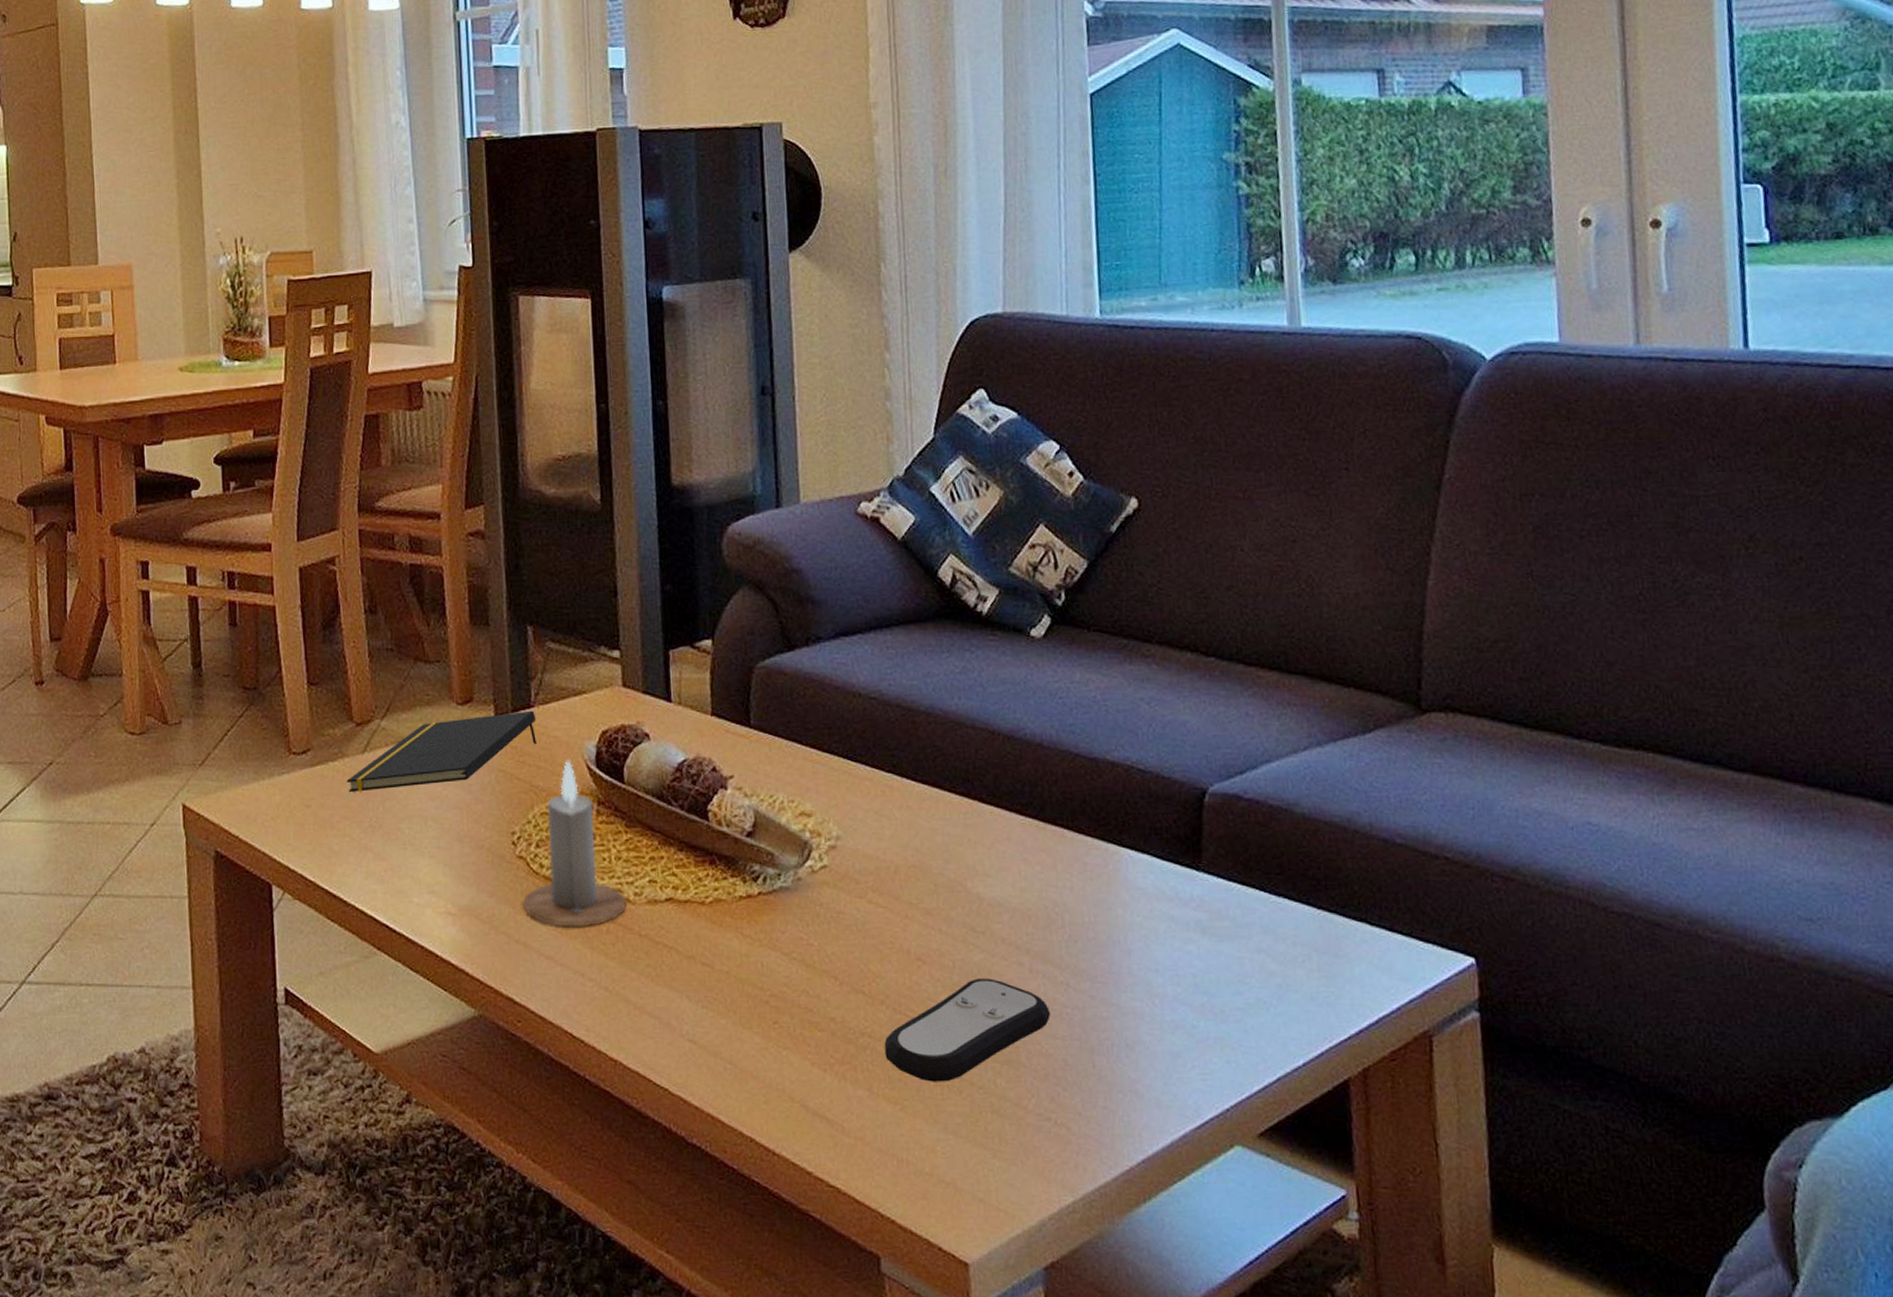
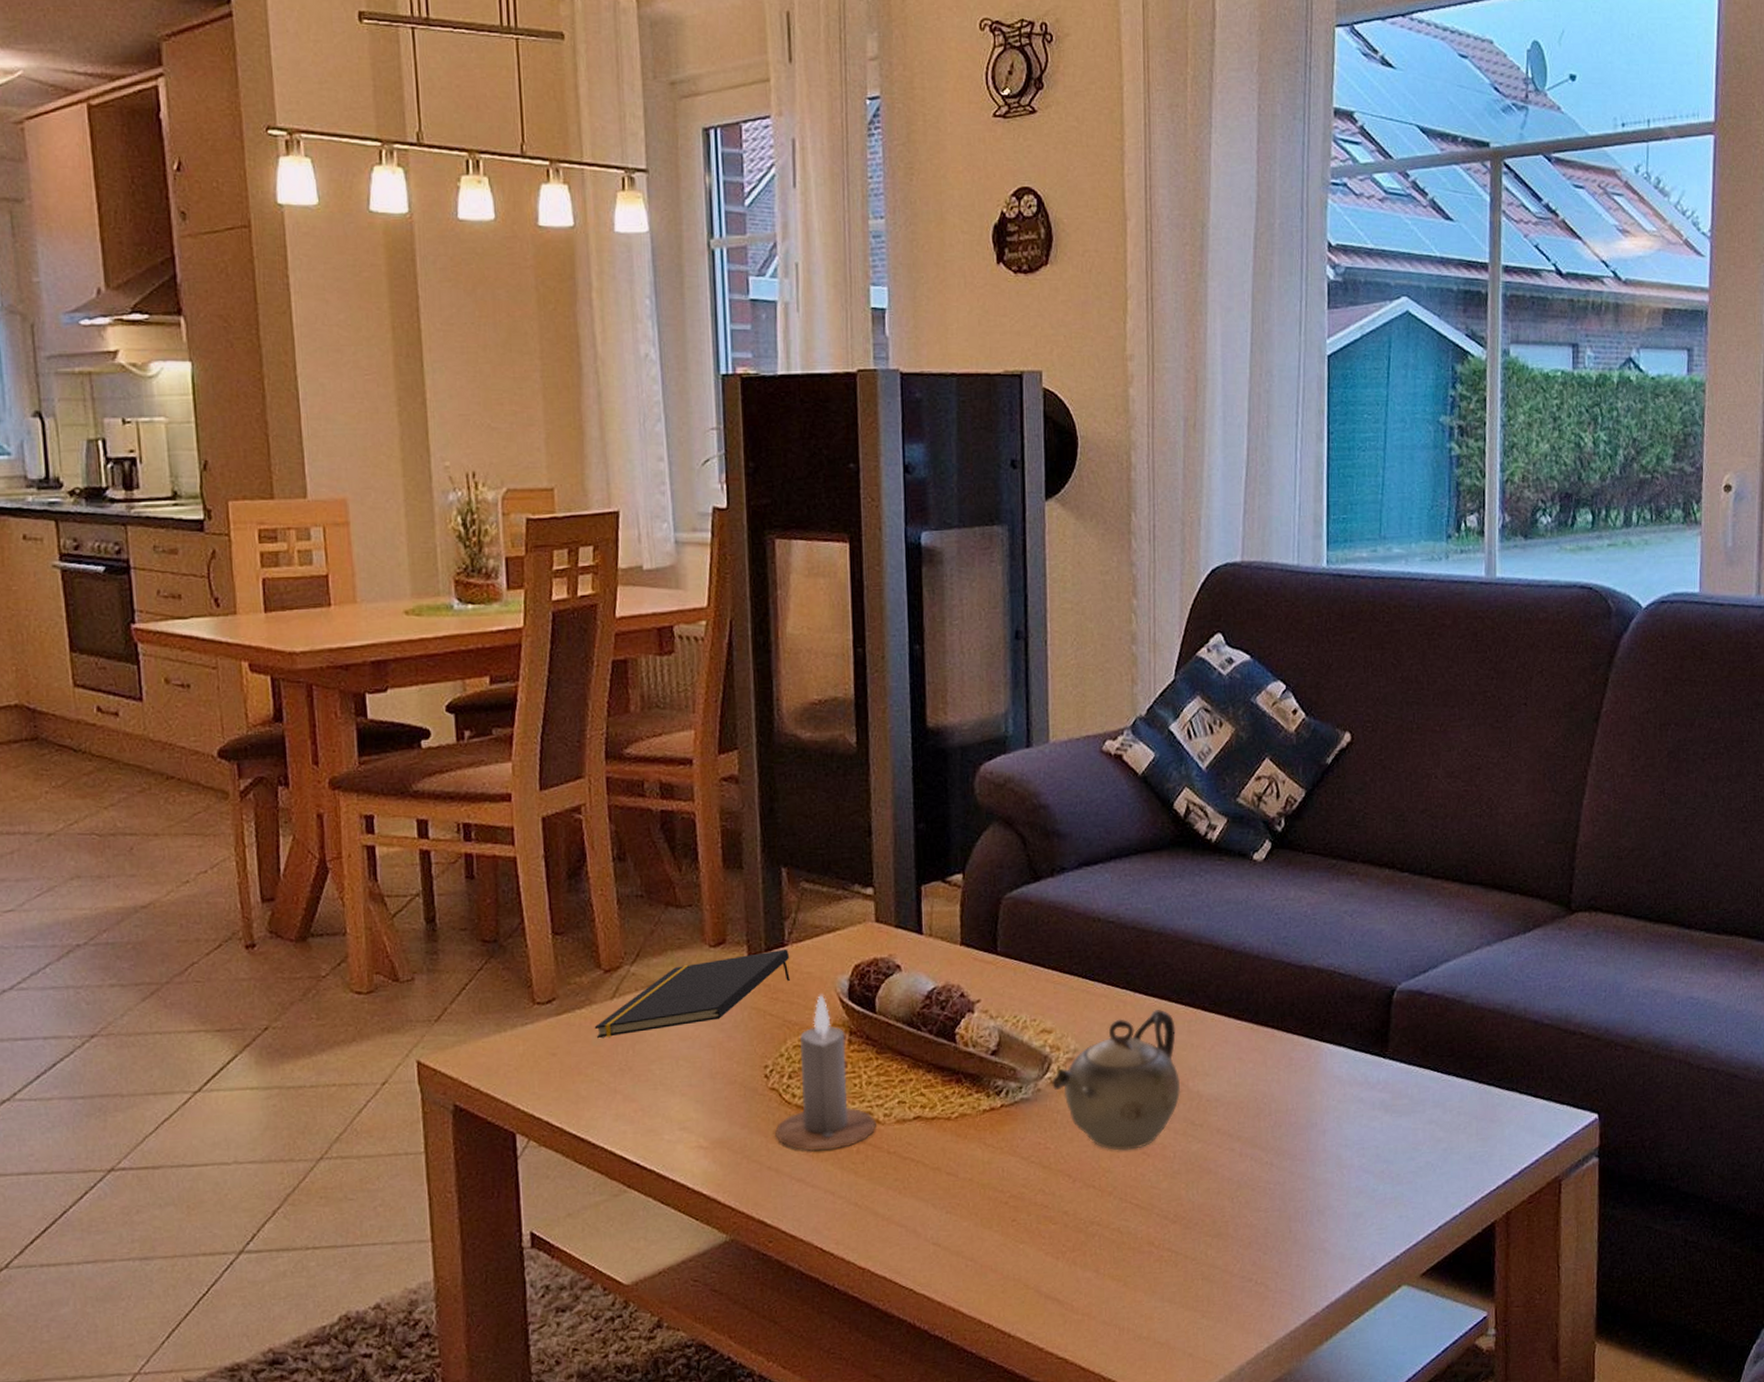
teapot: none [813,798,959,954] -> present [1052,1010,1181,1151]
remote control: present [884,978,1051,1082] -> none [1111,1164,1257,1259]

